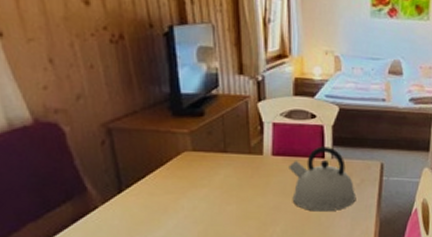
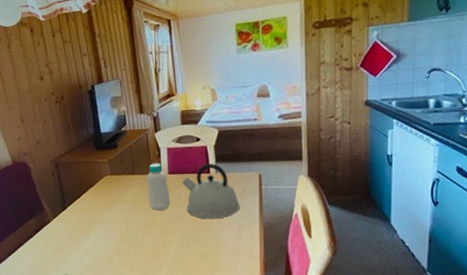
bottle: none [242,140,273,199] -> present [146,163,171,210]

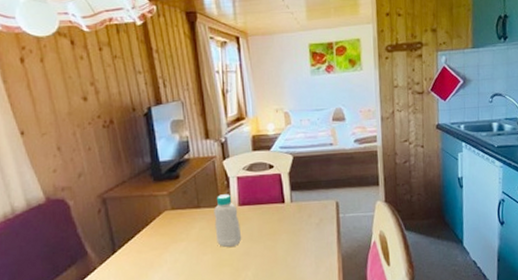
kettle: present [182,163,240,219] -> none [254,192,317,254]

